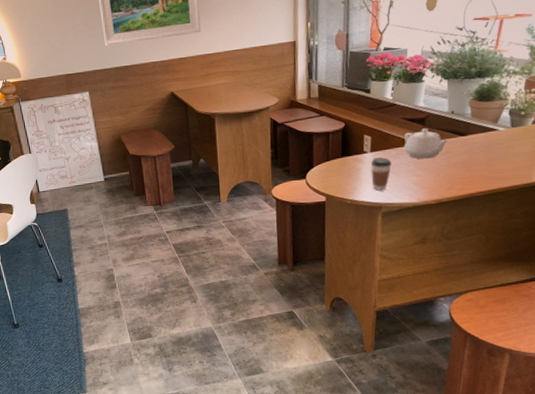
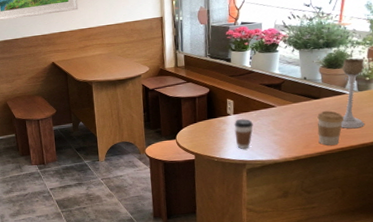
teapot: present [404,128,449,159] -> none [263,93,303,120]
coffee cup: none [463,149,494,188] -> present [317,110,345,146]
candle holder: none [489,89,521,169] -> present [340,58,365,129]

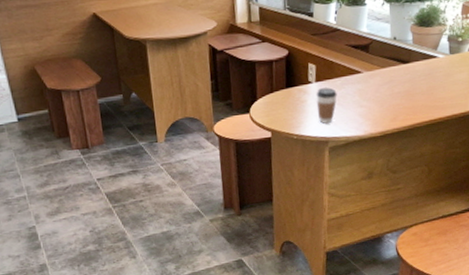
coffee cup: present [317,110,345,146] -> none [405,77,434,118]
candle holder: present [340,58,365,129] -> none [430,14,458,98]

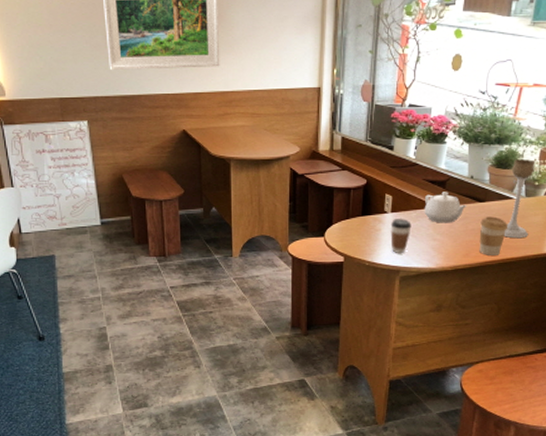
teapot: none [348,55,392,89] -> present [424,192,467,223]
coffee cup: none [405,77,434,118] -> present [479,216,508,255]
candle holder: none [430,14,458,98] -> present [504,158,536,239]

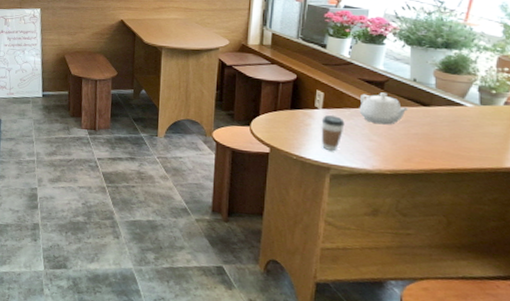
coffee cup: present [479,216,508,255] -> none [423,122,459,164]
candle holder: present [504,158,536,239] -> none [453,64,492,149]

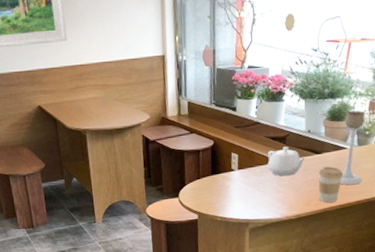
coffee cup: present [321,114,345,151] -> none [238,174,257,207]
coffee cup: none [423,122,459,164] -> present [318,166,344,203]
candle holder: none [453,64,492,149] -> present [340,110,366,185]

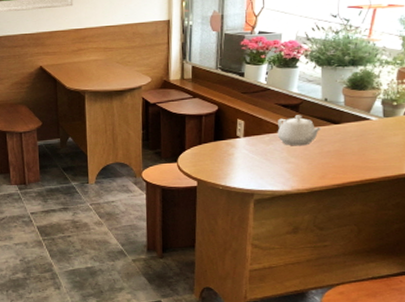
coffee cup: present [318,166,344,203] -> none [335,138,366,177]
candle holder: present [340,110,366,185] -> none [361,79,393,160]

